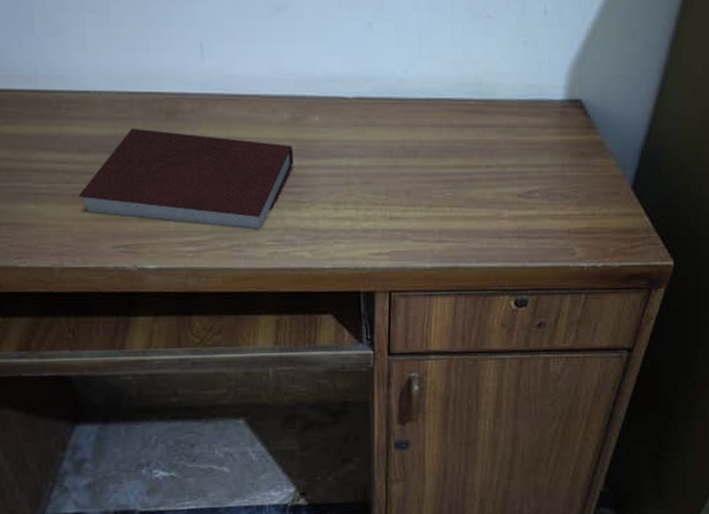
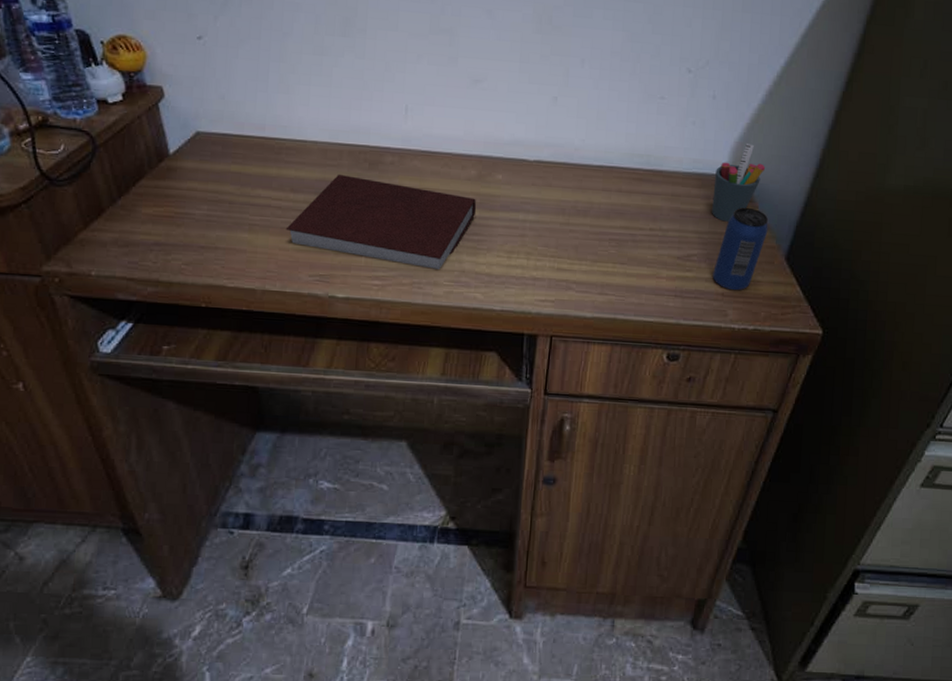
pen holder: none [551,63,606,152] -> present [712,144,766,222]
beverage can: none [557,134,612,227] -> present [713,207,769,291]

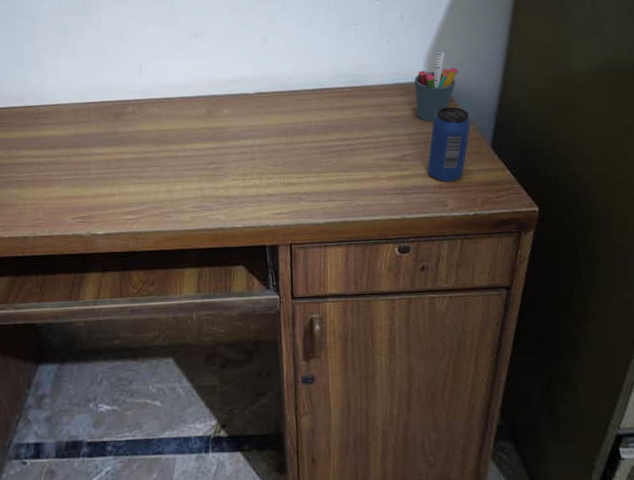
notebook: present [285,174,477,269] -> none [49,128,210,199]

